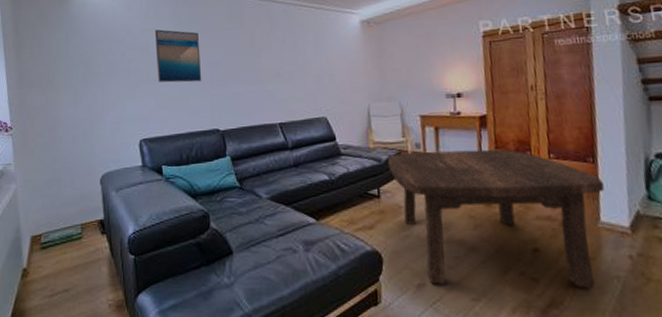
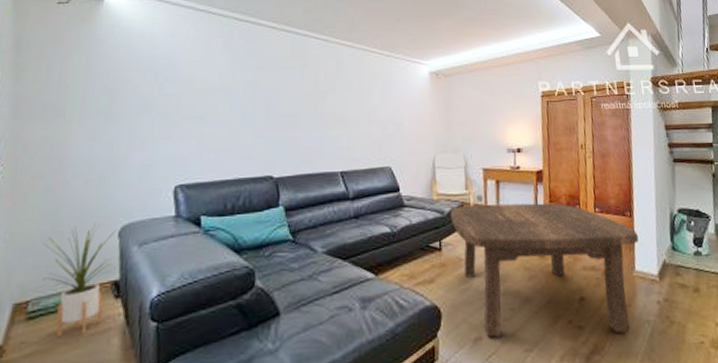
house plant: none [48,173,99,264] -> present [42,224,117,338]
wall art: present [154,29,202,83] -> none [202,63,257,123]

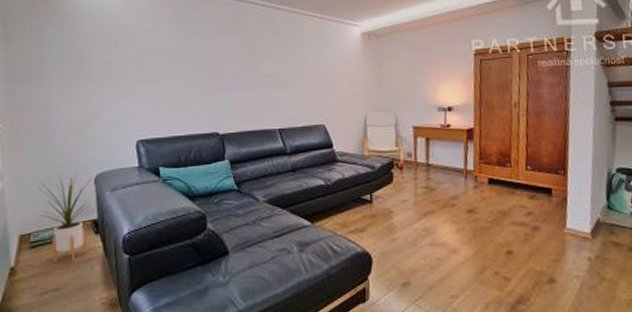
coffee table: present [451,203,639,338] -> none [381,160,572,286]

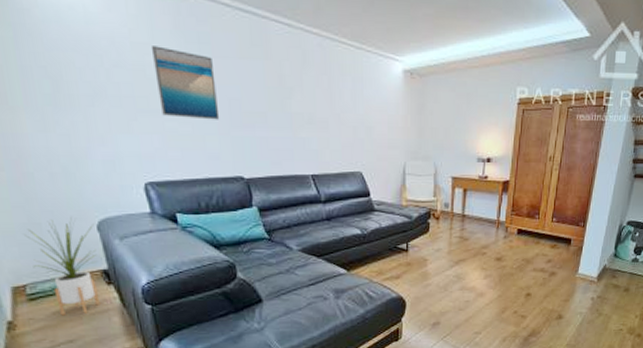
wall art: none [154,30,203,85] -> present [151,46,220,120]

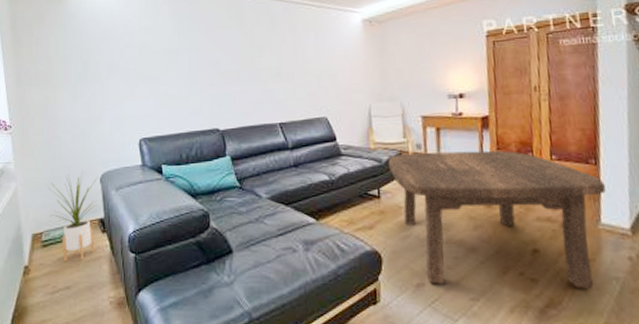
wall art: present [151,46,220,120] -> none [153,27,202,82]
coffee table: none [419,212,587,323] -> present [389,150,606,288]

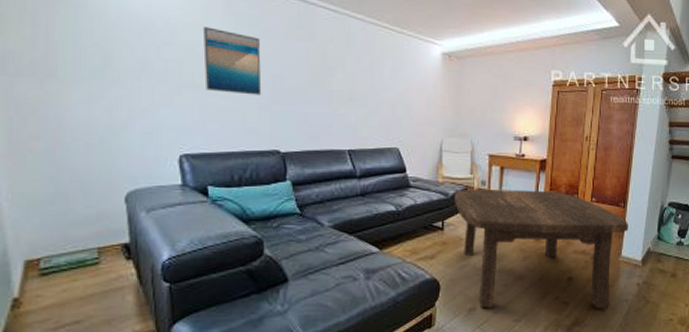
house plant: present [48,172,99,262] -> none [49,188,123,293]
wall art: none [153,27,202,82] -> present [202,27,262,95]

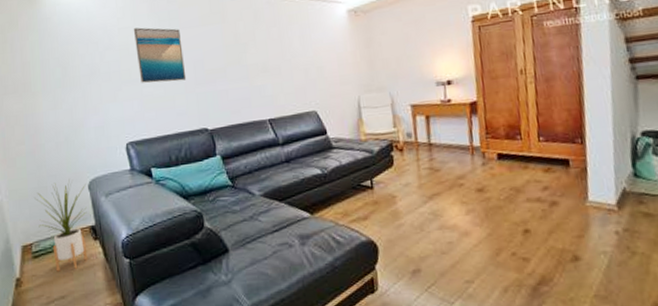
house plant: none [49,188,123,293] -> present [34,179,88,272]
coffee table: present [455,190,628,309] -> none [380,134,592,270]

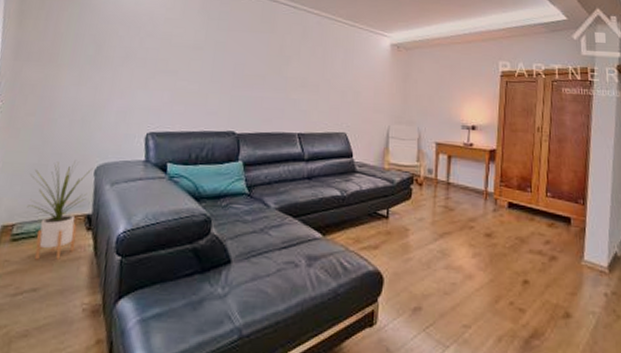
wall art: present [133,27,187,83] -> none [176,21,227,81]

